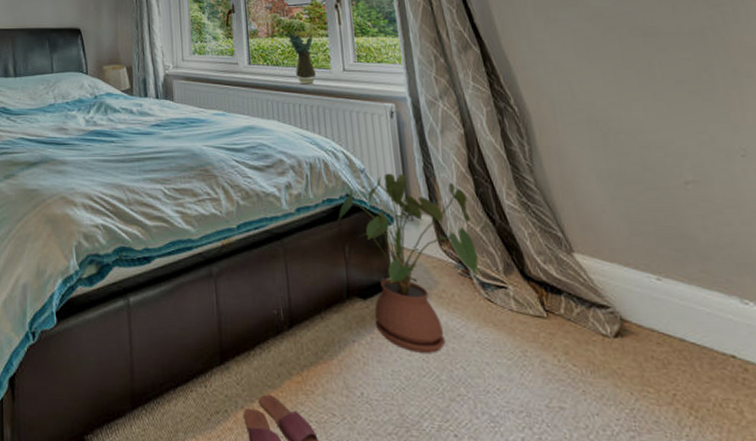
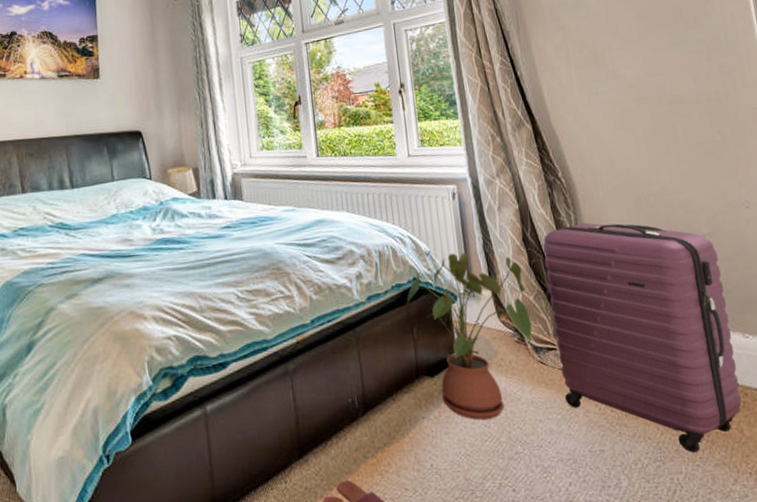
vase: present [287,32,316,85] -> none [354,120,383,173]
suitcase: none [491,155,740,428] -> present [543,222,742,453]

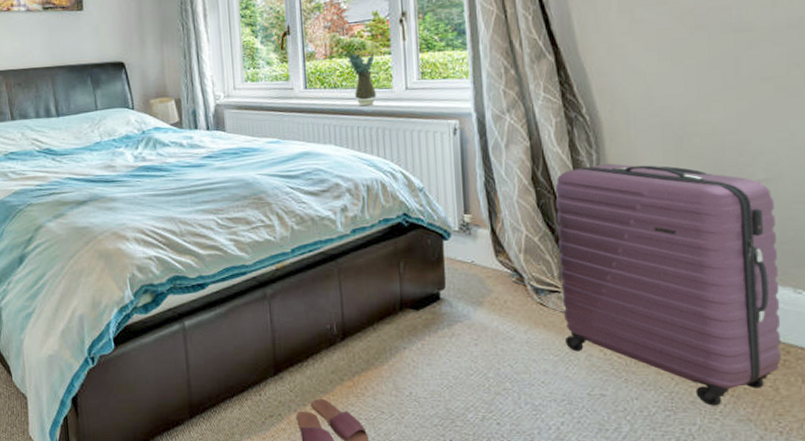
vase: none [354,120,383,173] -> present [347,51,376,107]
house plant: present [406,252,532,420] -> none [394,190,534,355]

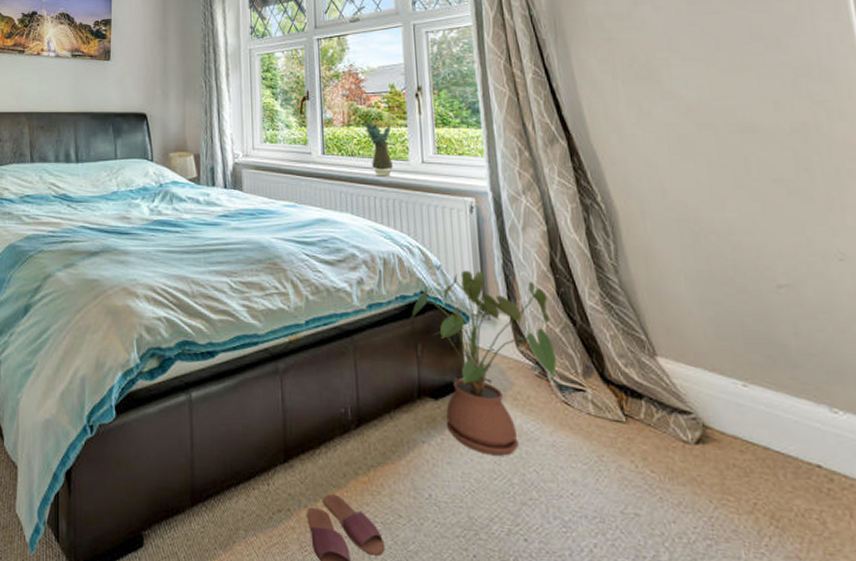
house plant: none [394,190,534,355] -> present [411,270,557,456]
suitcase: present [554,163,781,406] -> none [574,255,825,538]

